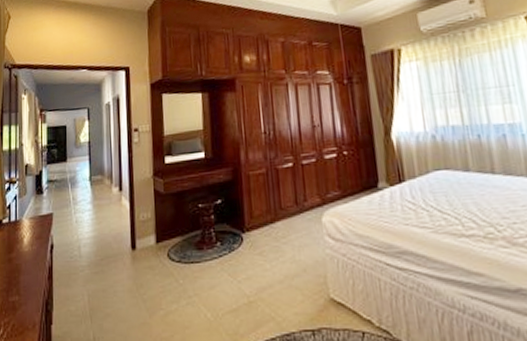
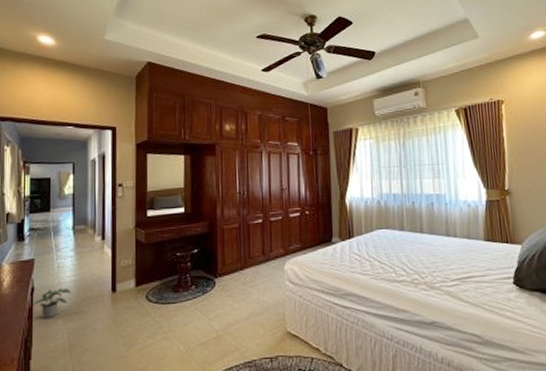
potted plant: none [52,245,91,280] -> present [33,288,72,319]

